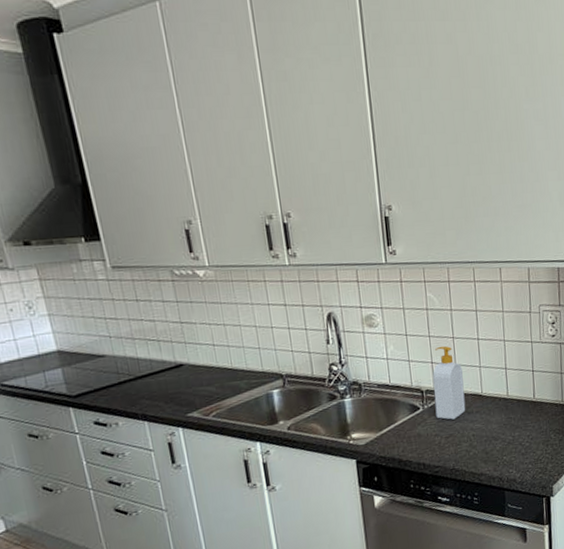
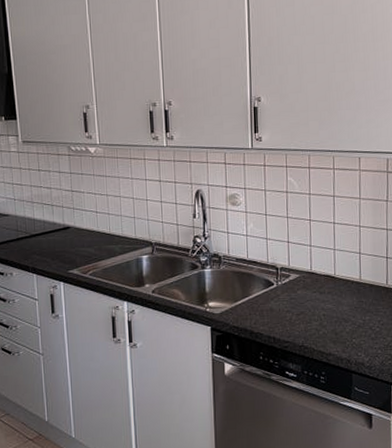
soap bottle: present [433,345,466,420] -> none [288,227,318,298]

